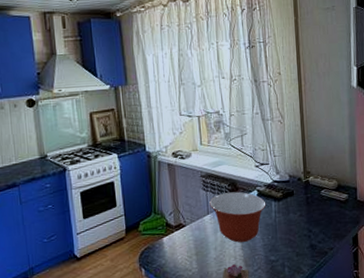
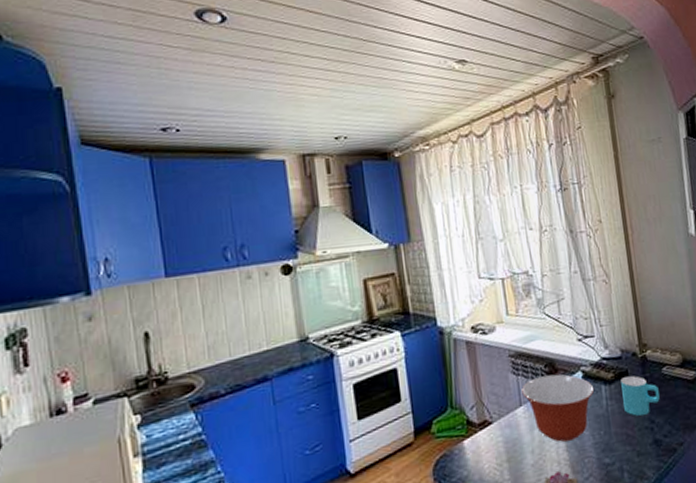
cup: none [287,196,317,226] -> present [621,376,660,416]

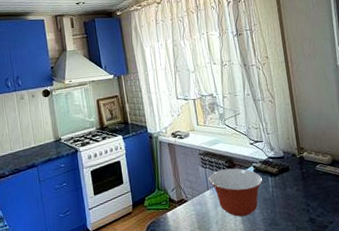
cup: present [621,376,660,416] -> none [283,171,314,200]

